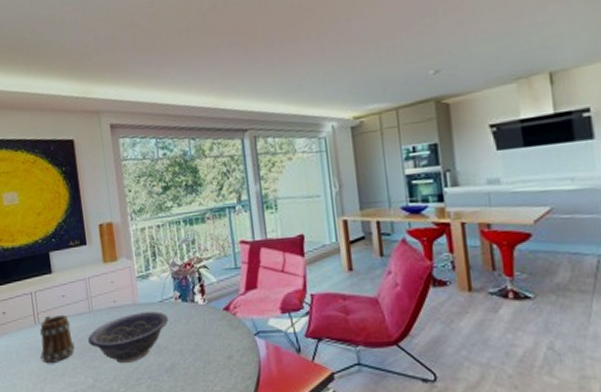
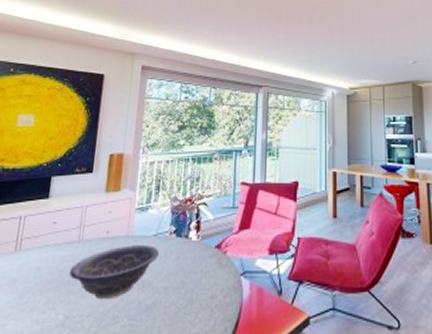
mug: present [39,314,75,364] -> none [11,242,55,297]

